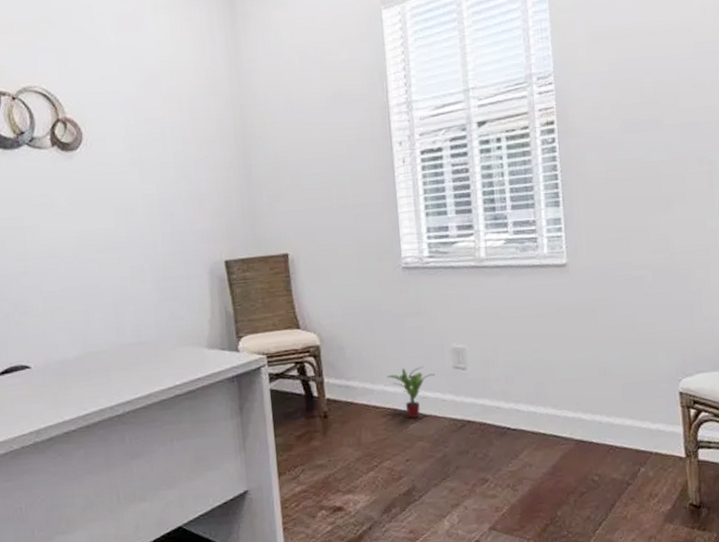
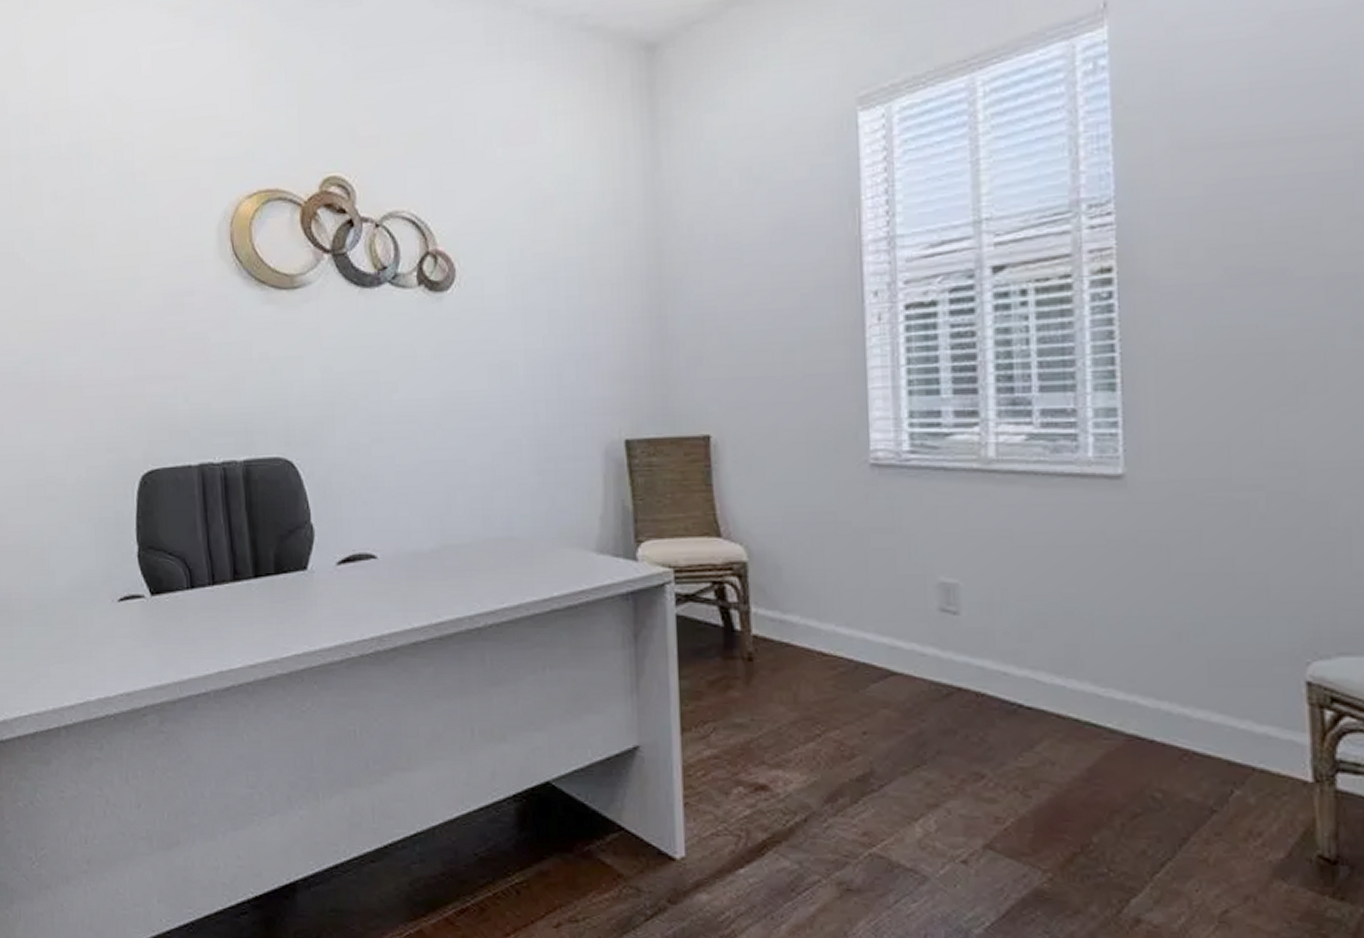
potted plant: present [387,366,435,418] -> none [840,603,912,675]

